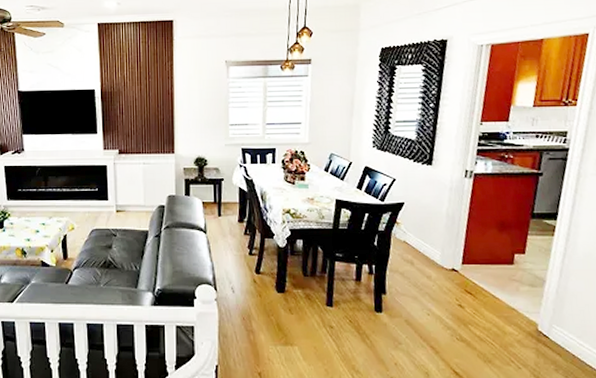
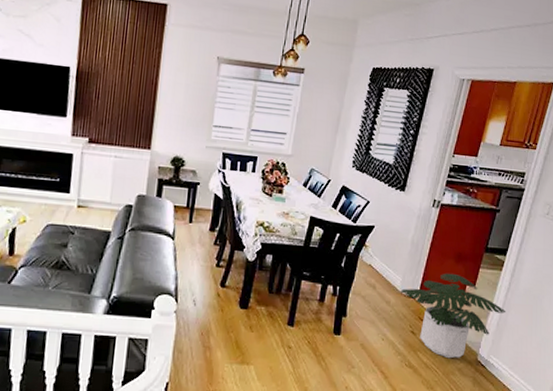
potted plant: none [442,243,565,331] -> present [401,273,506,359]

